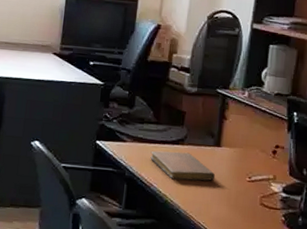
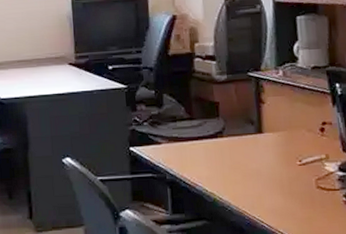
notebook: present [150,150,216,181] -> none [189,145,263,176]

